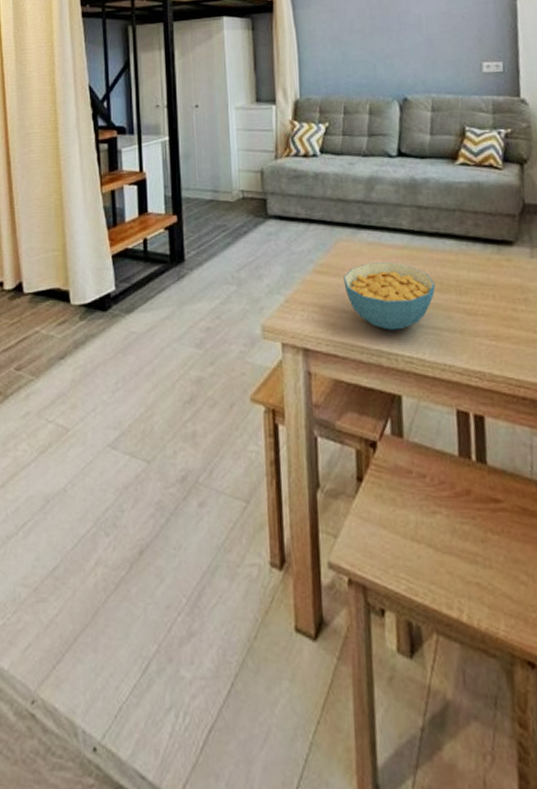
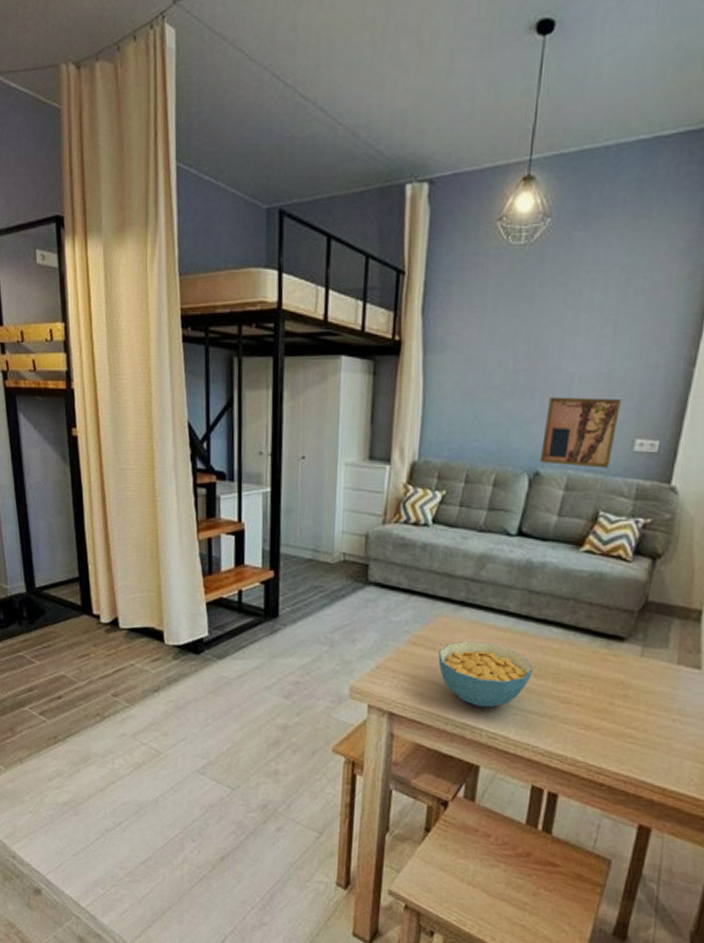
wall art: none [404,31,466,90] -> present [539,397,621,469]

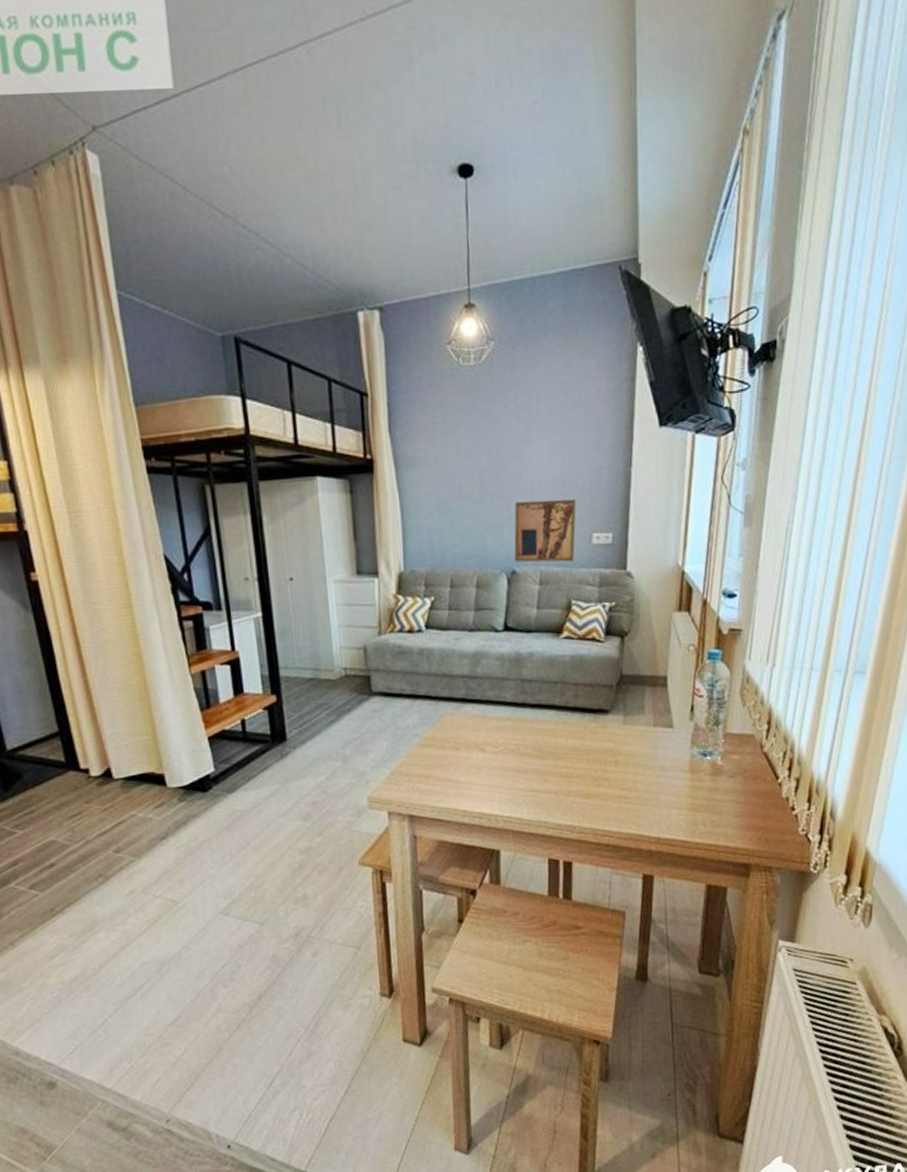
cereal bowl: present [438,640,533,708] -> none [448,733,535,795]

